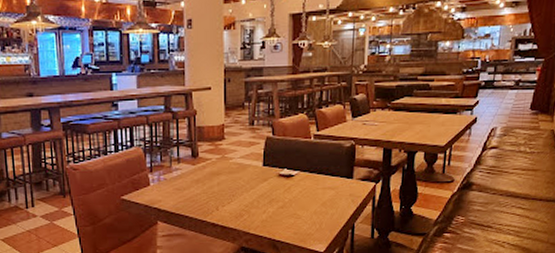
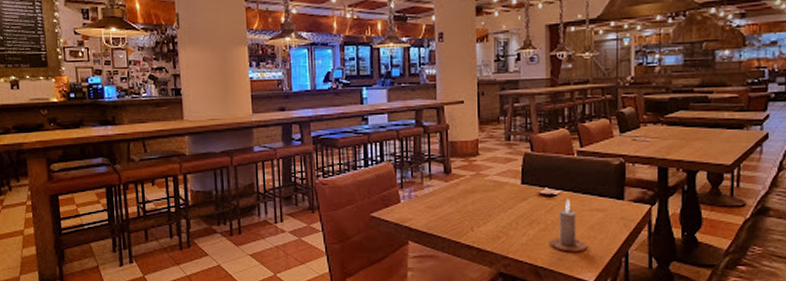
candle: none [286,179,320,227] -> present [548,199,587,252]

